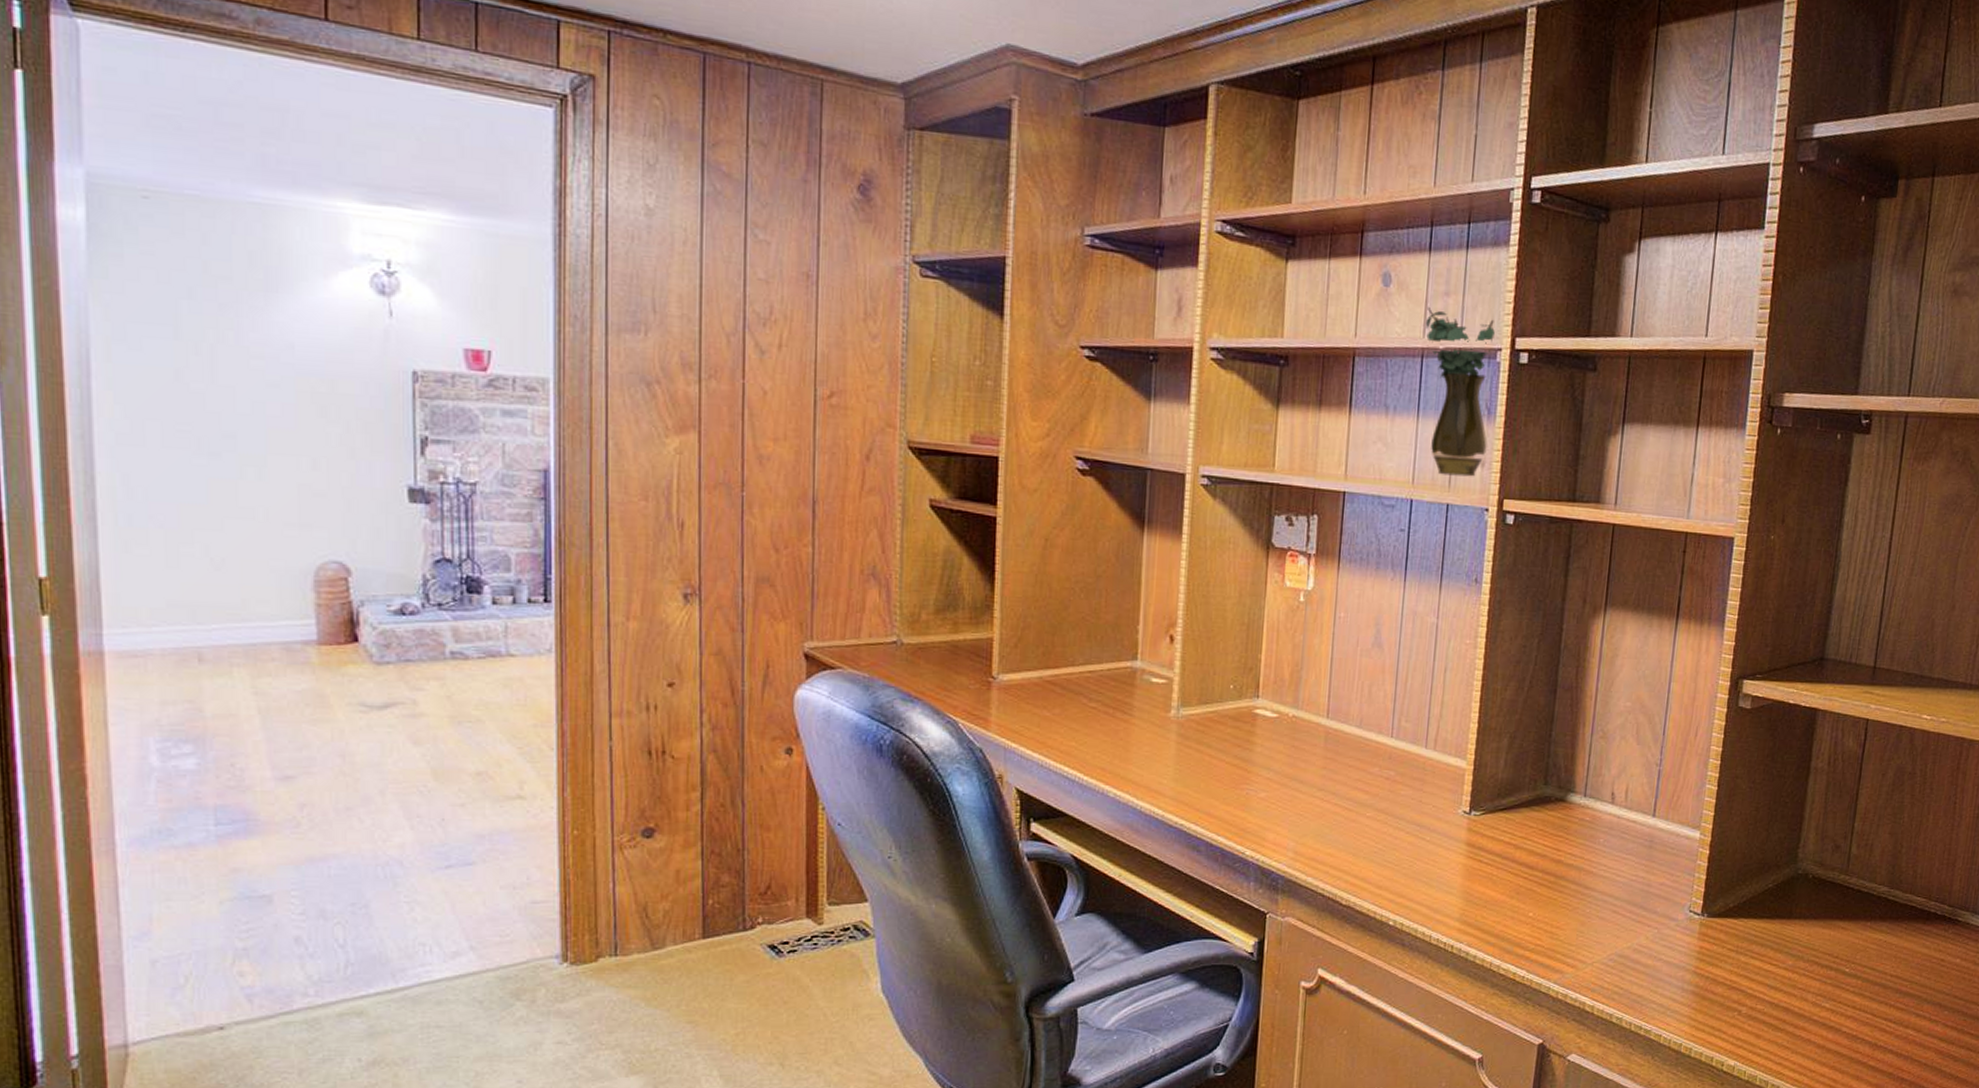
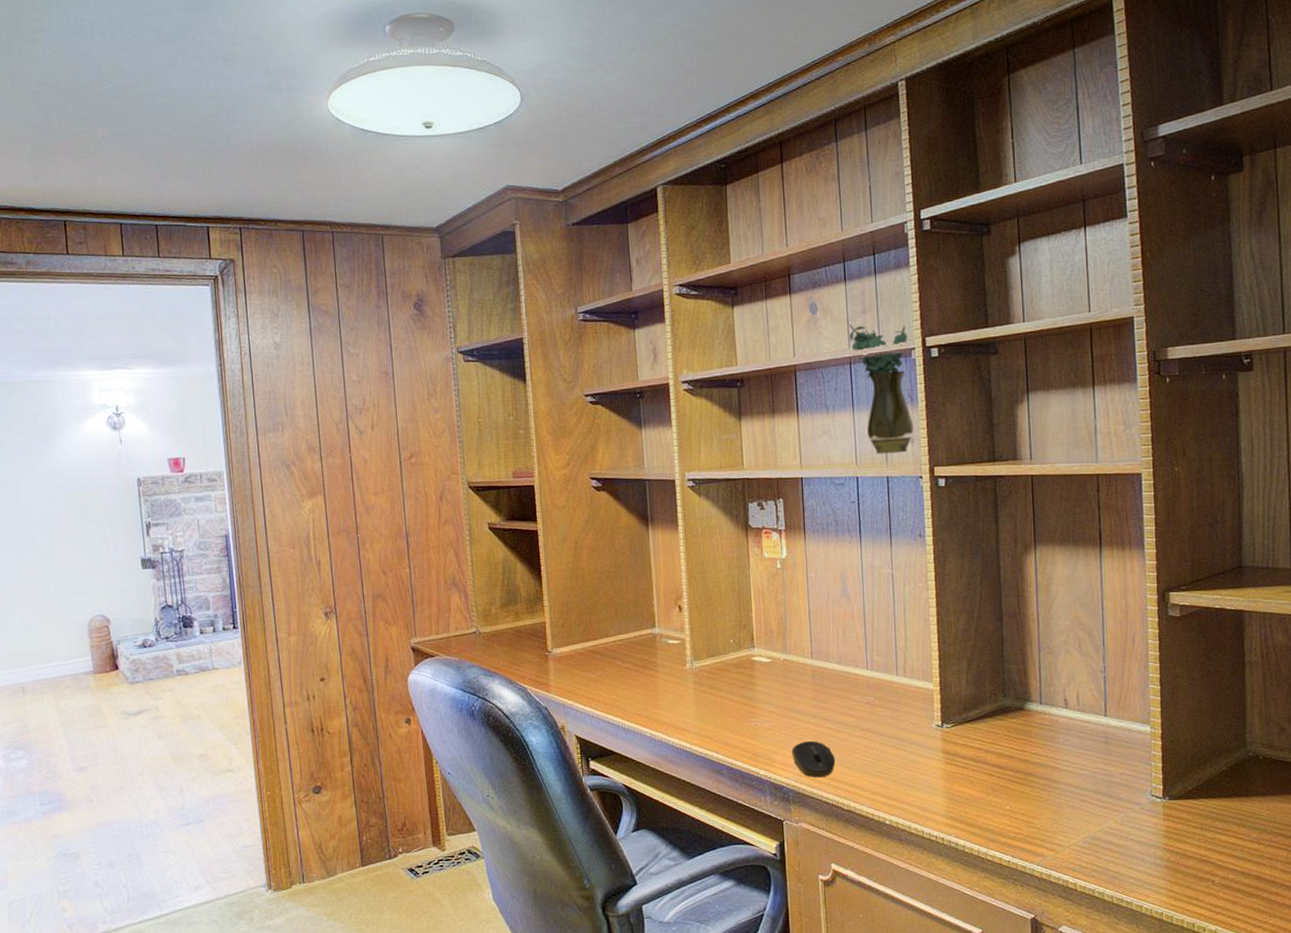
computer mouse: none [1287,819,1340,863] -> present [792,741,836,777]

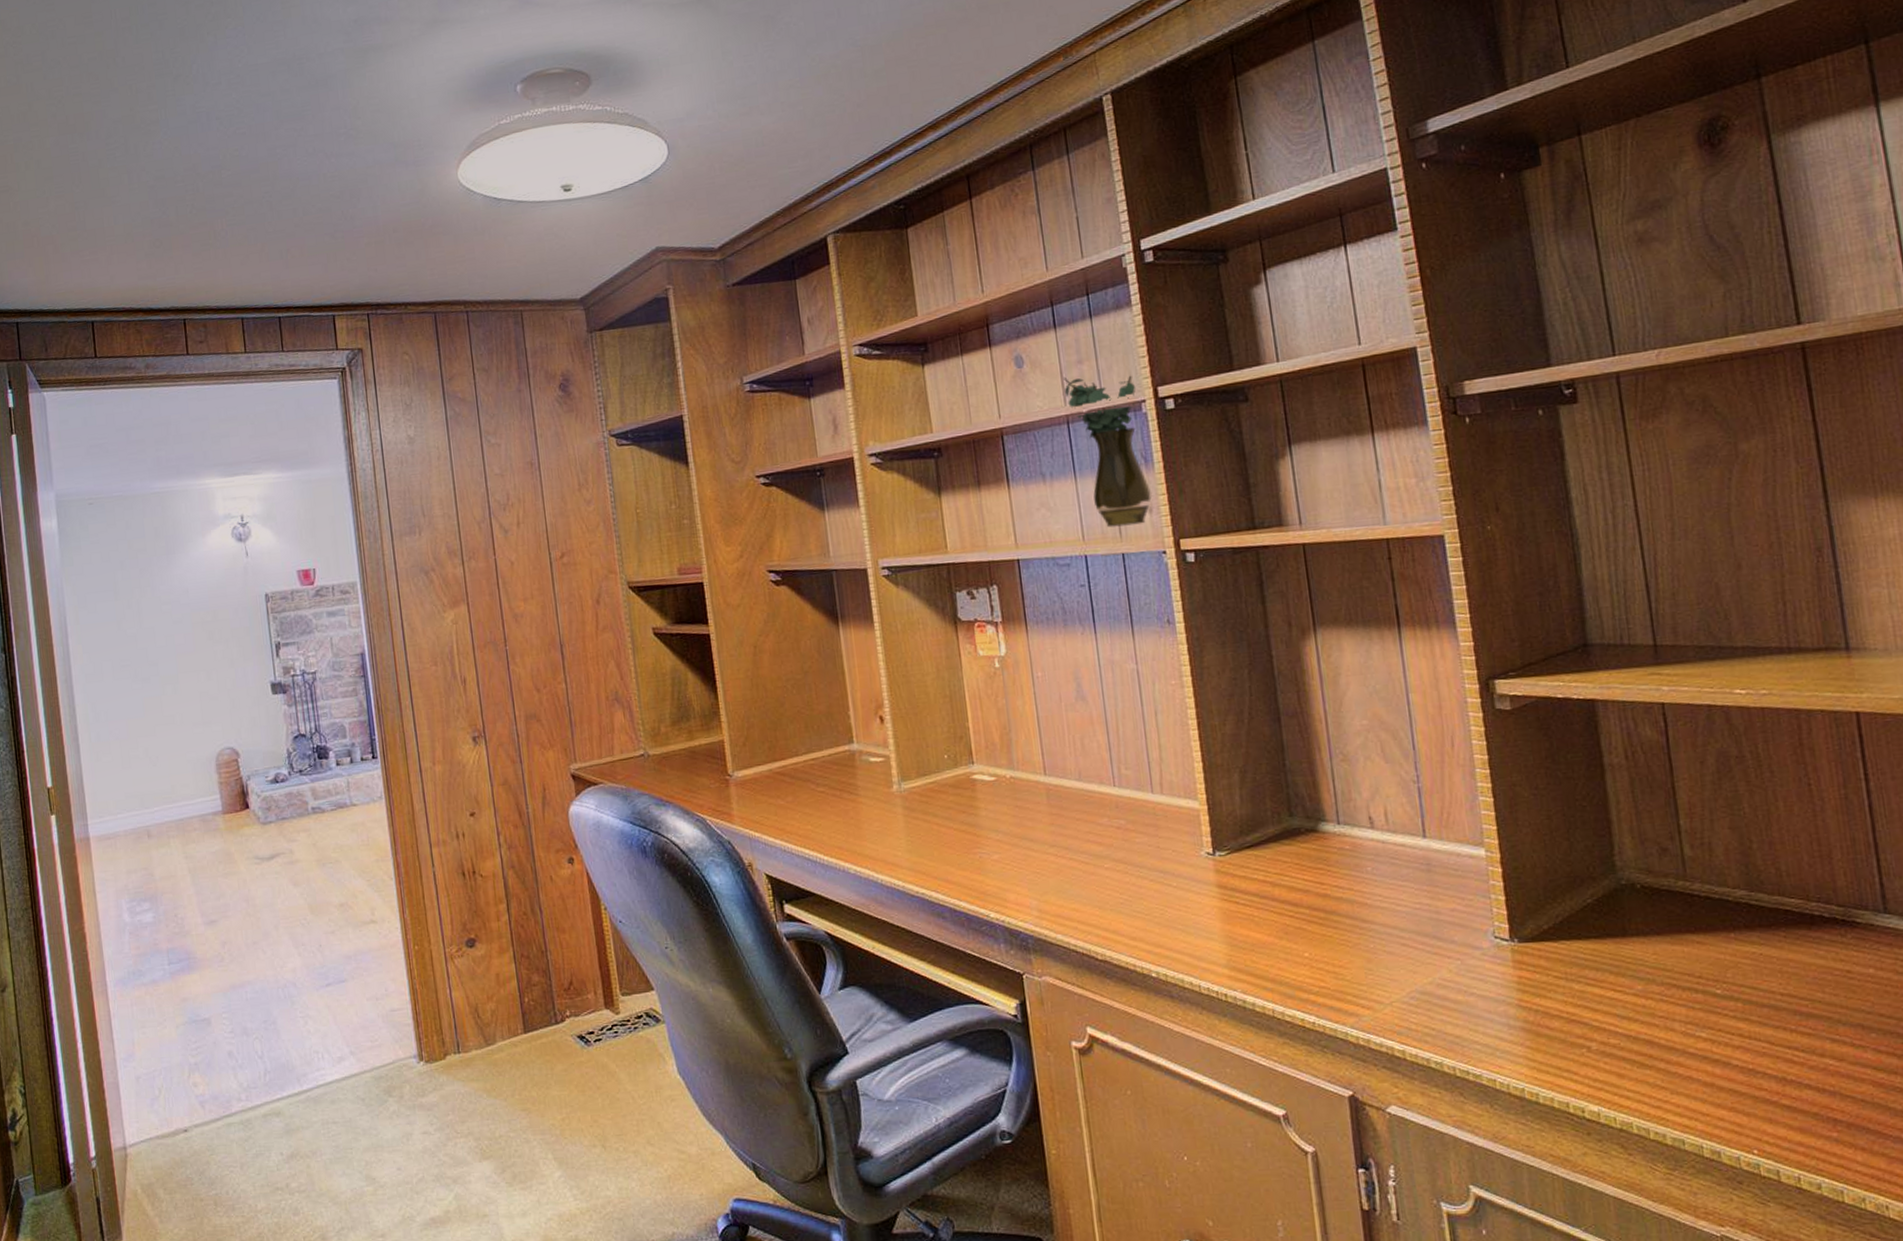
computer mouse: present [792,741,836,777] -> none [1027,875,1083,920]

